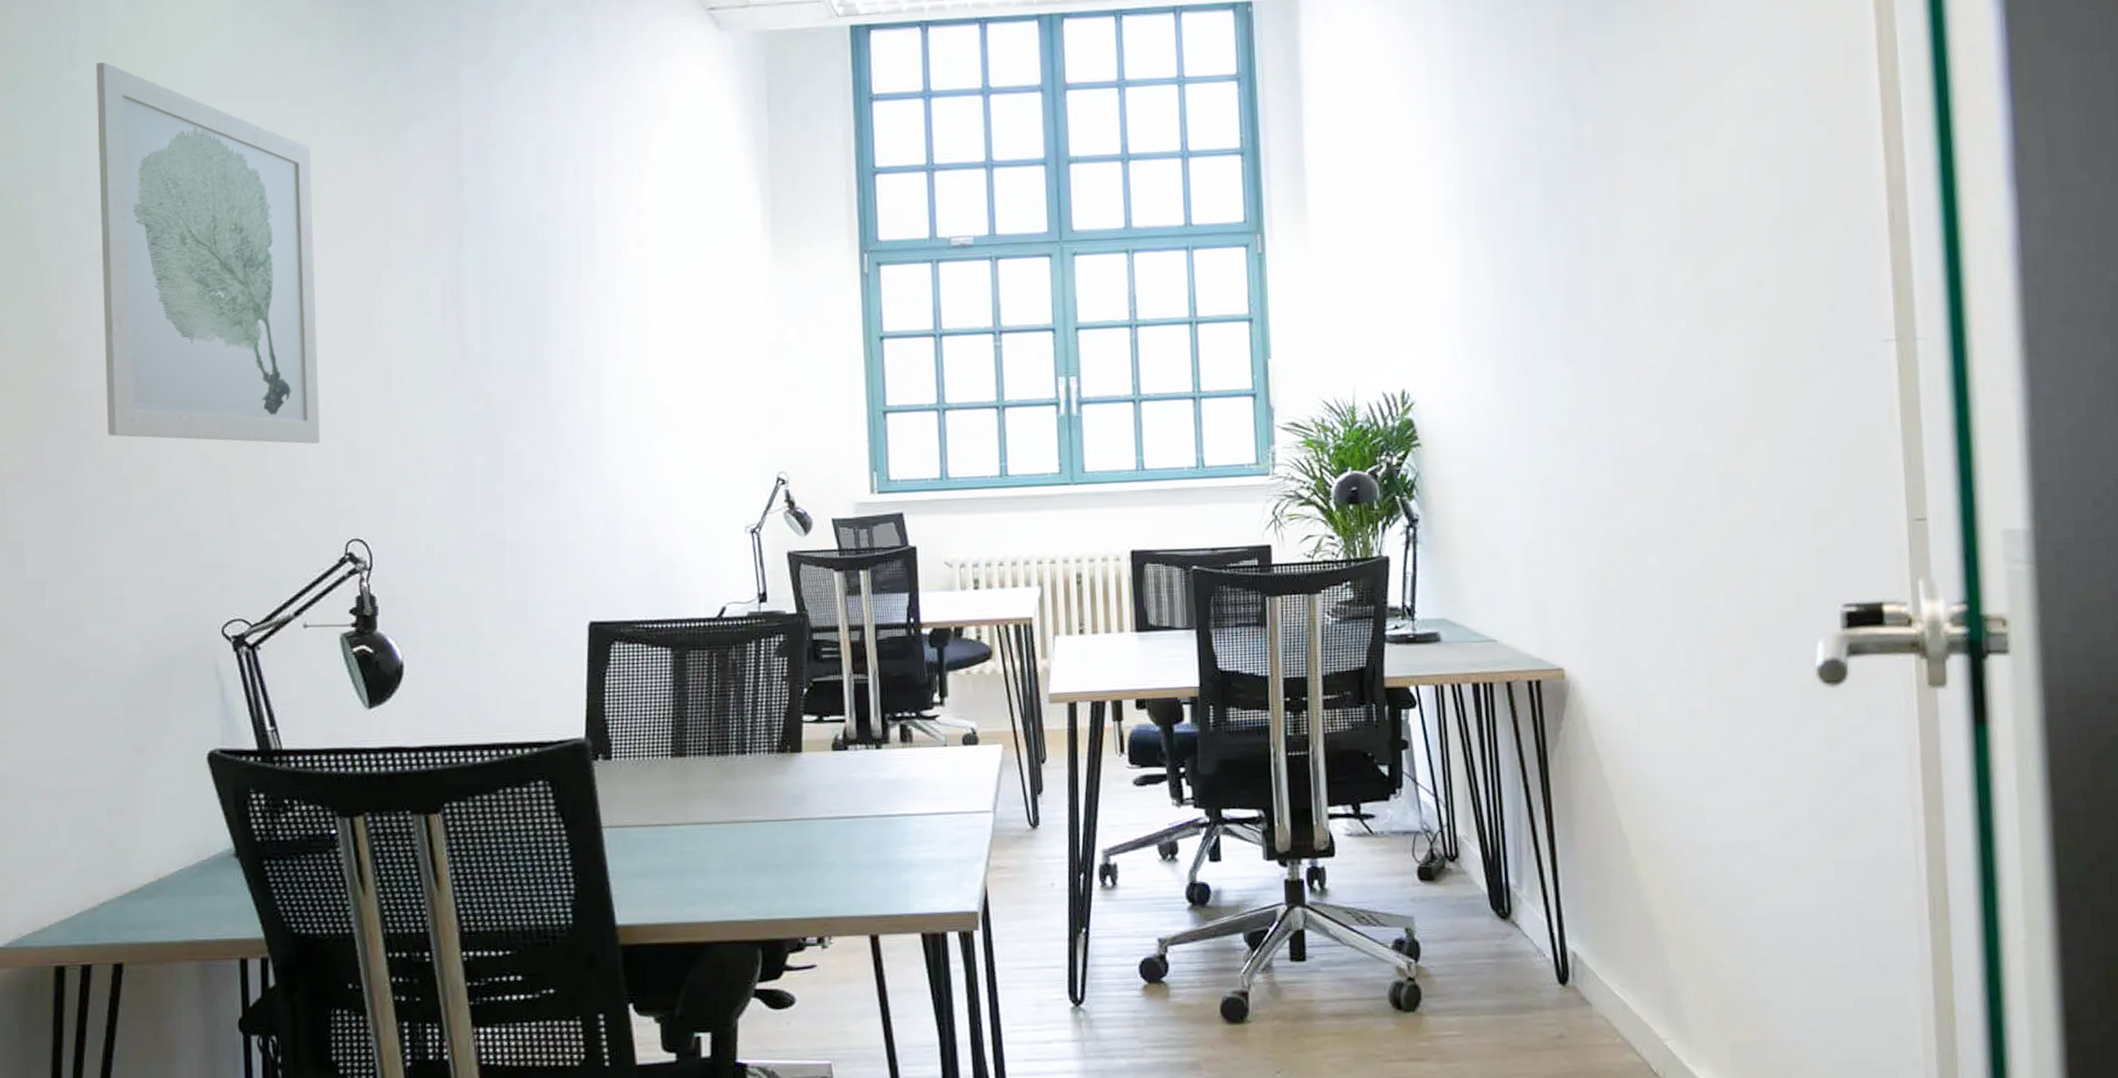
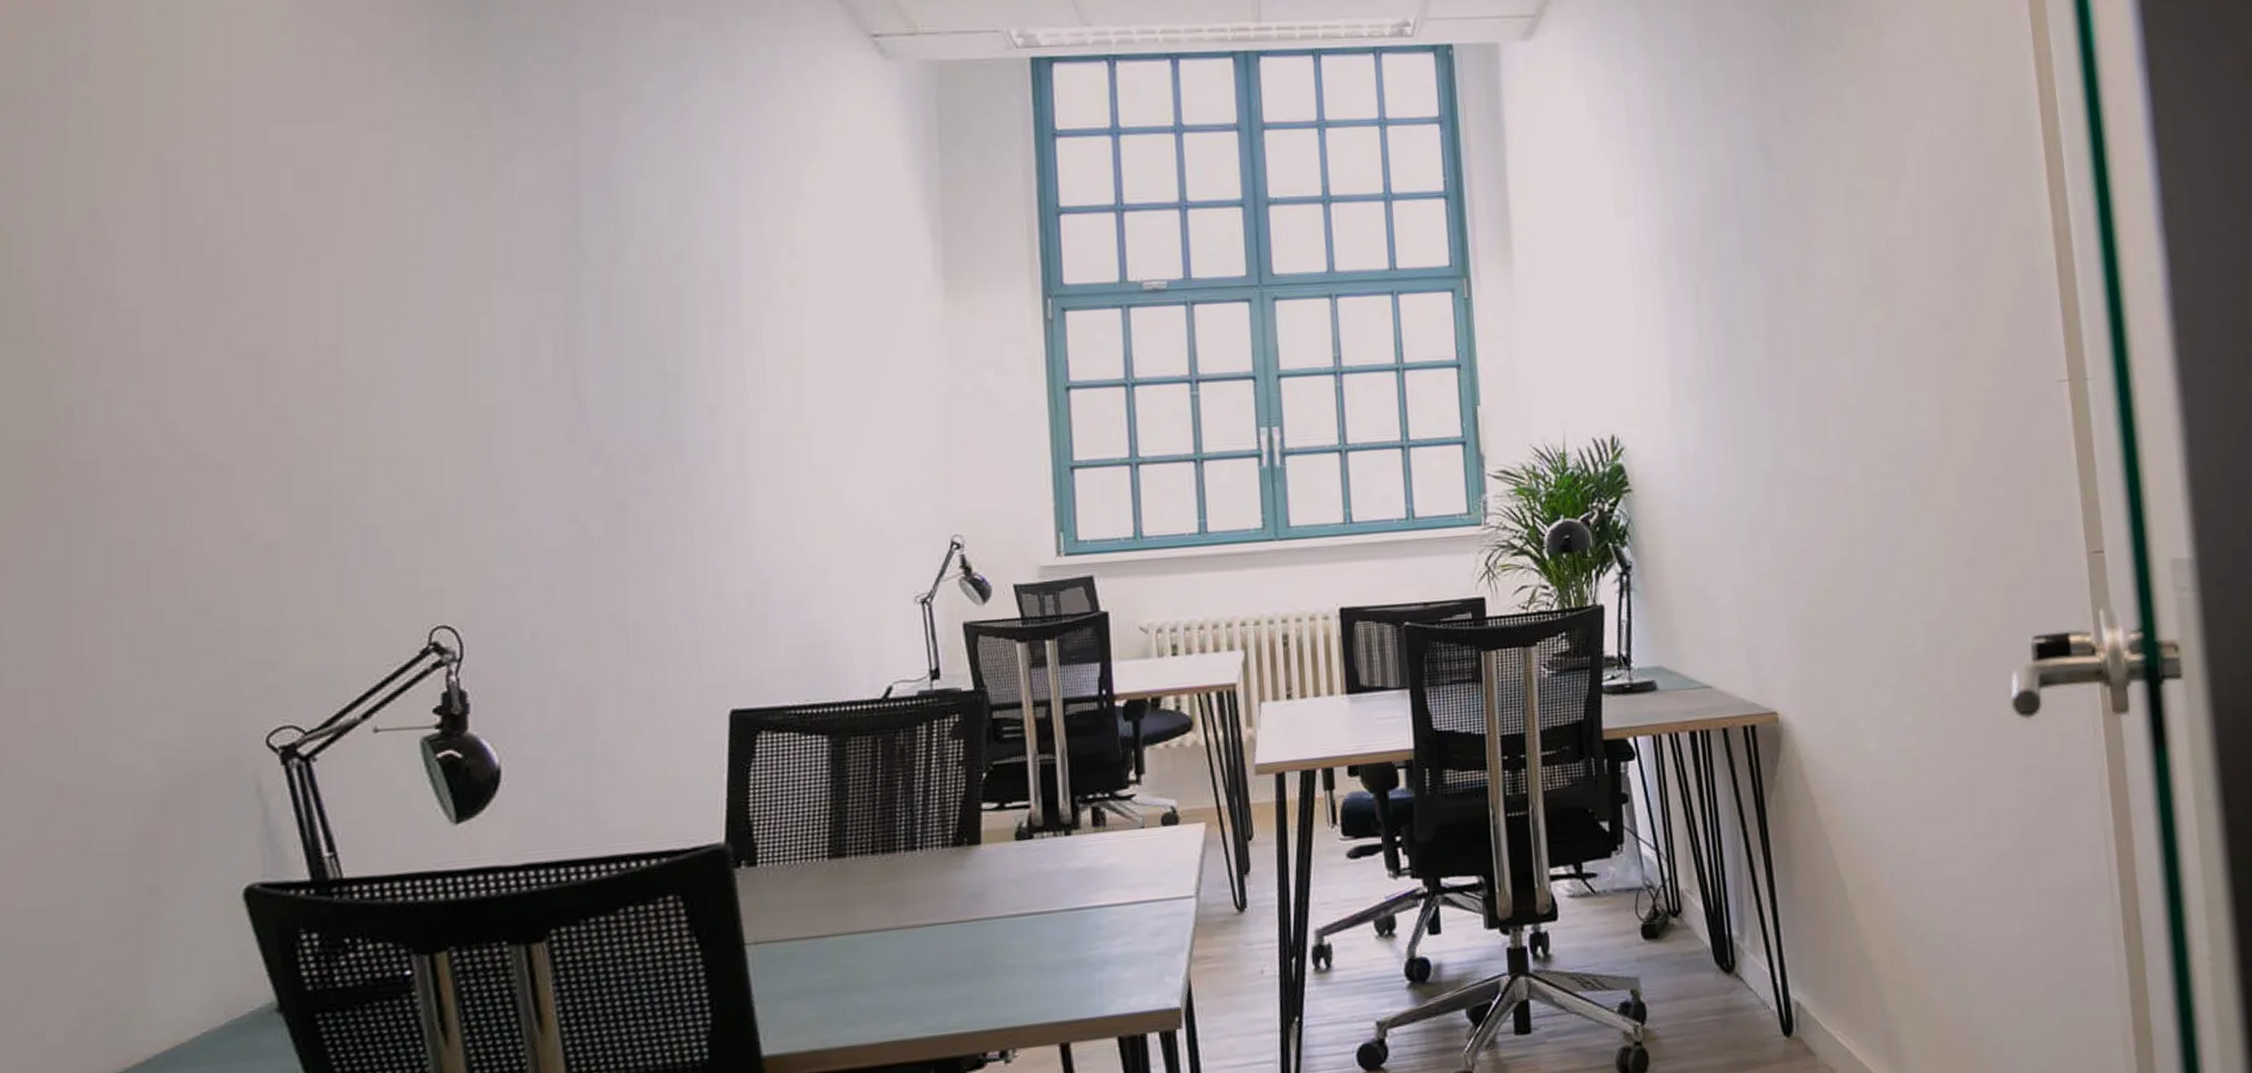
wall art: present [97,62,320,444] -> none [115,76,398,517]

